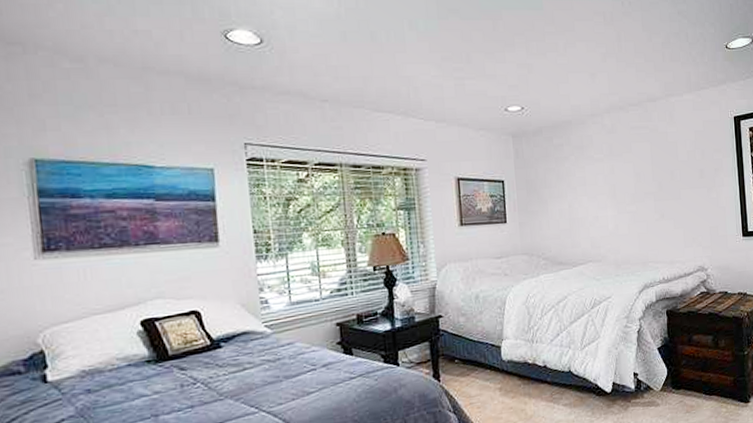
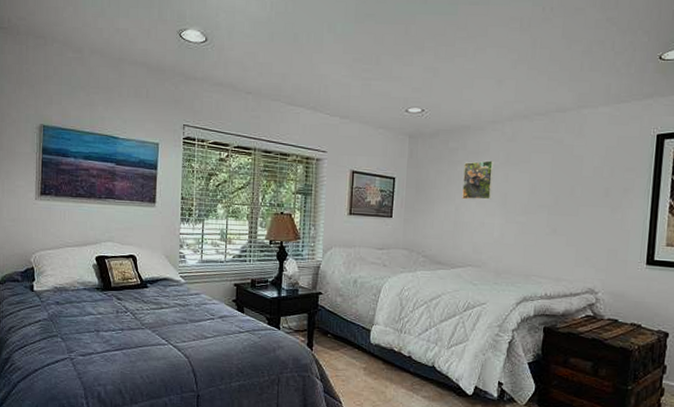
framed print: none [571,154,601,196] -> present [462,160,494,200]

